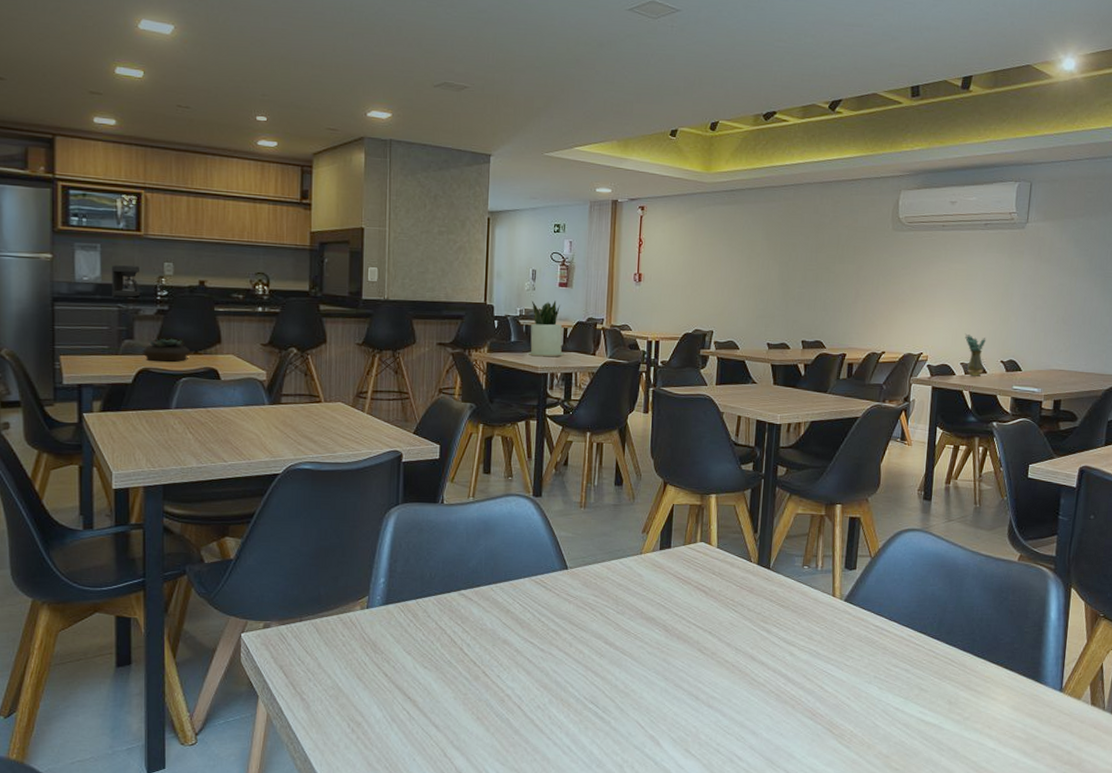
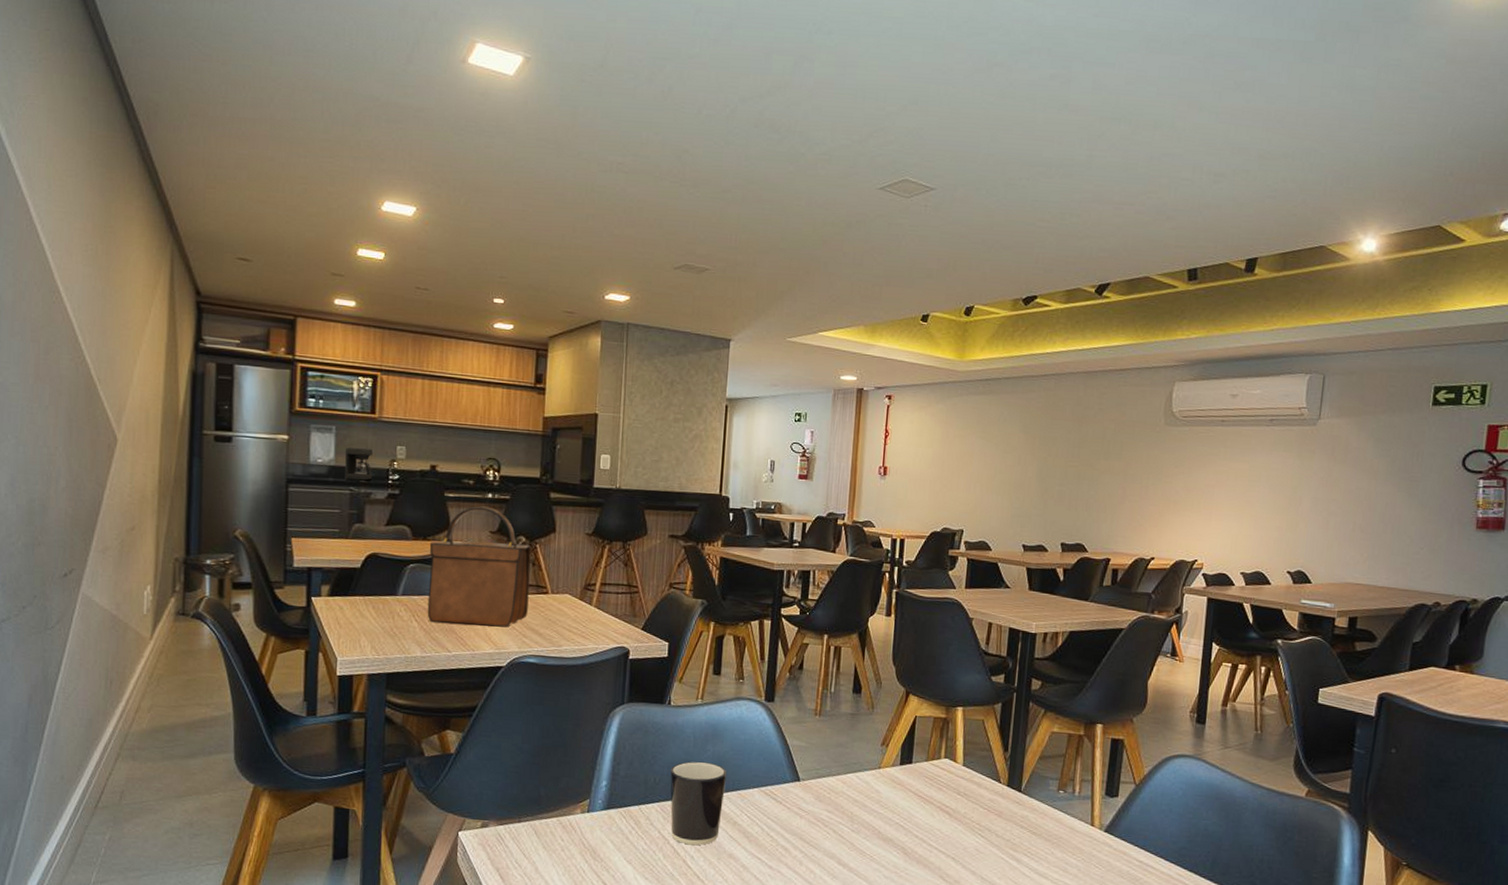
succulent plant: present [142,338,190,363] -> none [372,523,419,549]
handbag: none [201,319,303,436] -> present [427,506,532,628]
mug: none [445,555,500,634] -> present [670,761,728,846]
planter: present [527,300,565,358] -> none [763,493,803,554]
vase: present [964,333,986,376] -> none [1245,540,1271,588]

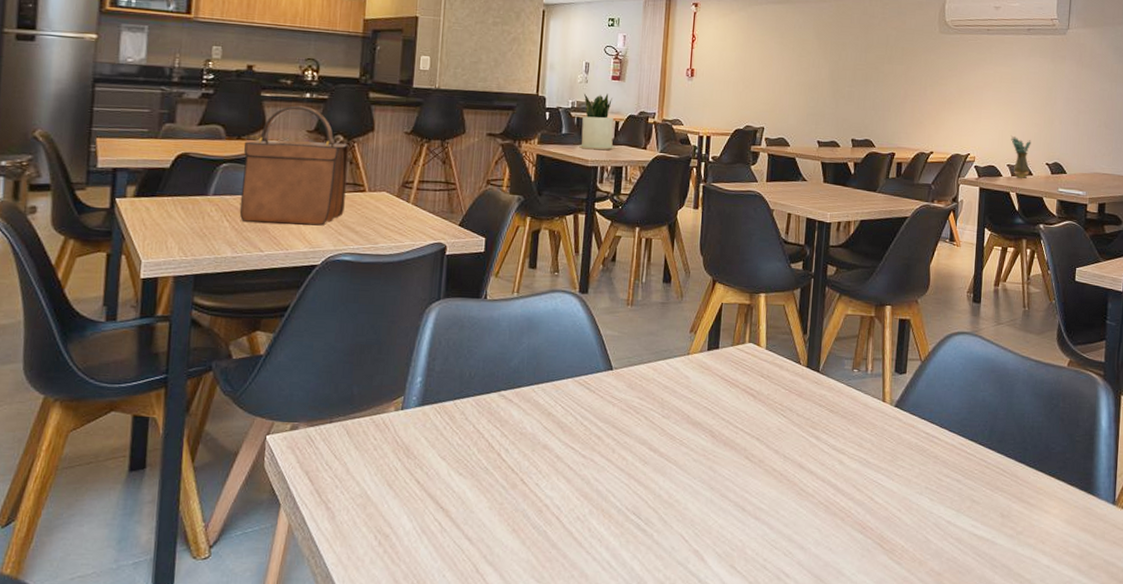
coffee maker: present [344,447,372,482] -> none [156,46,187,82]
mug: present [670,761,728,846] -> none [485,354,542,438]
planter: none [763,493,803,554] -> present [578,93,616,151]
vase: none [1245,540,1271,588] -> present [1010,135,1031,178]

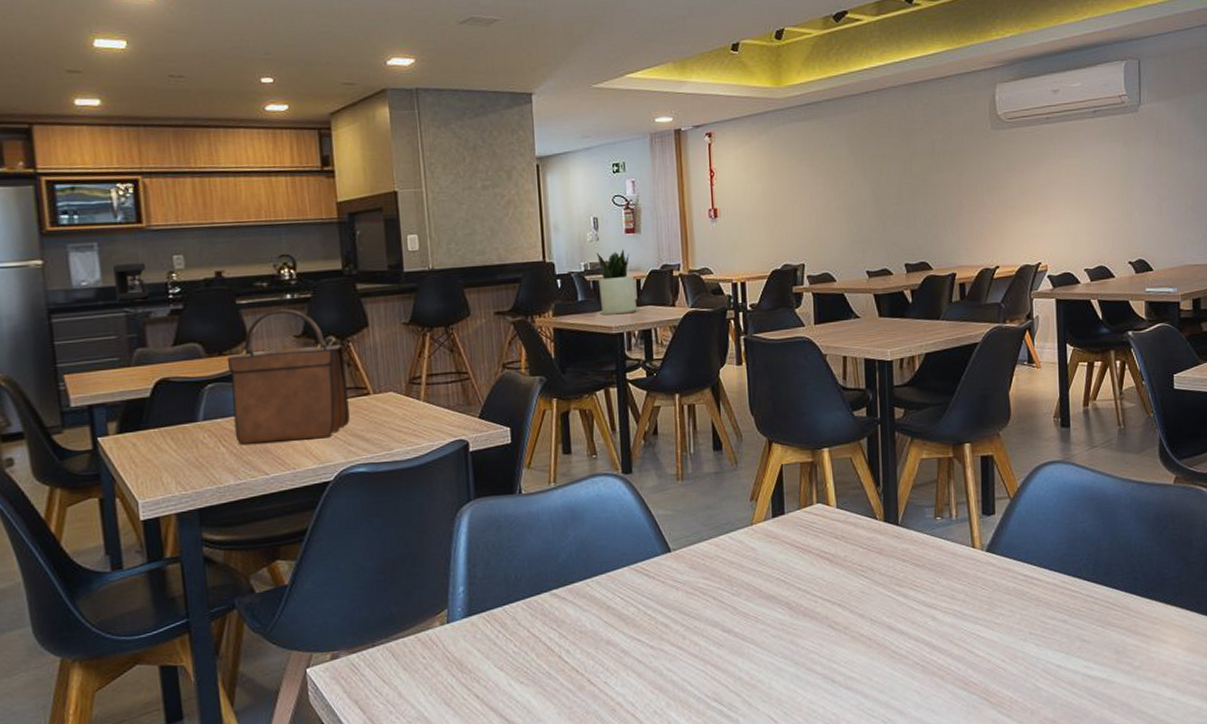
coffee maker: none [156,46,187,82] -> present [112,262,150,302]
vase: present [1010,135,1031,178] -> none [1085,235,1111,283]

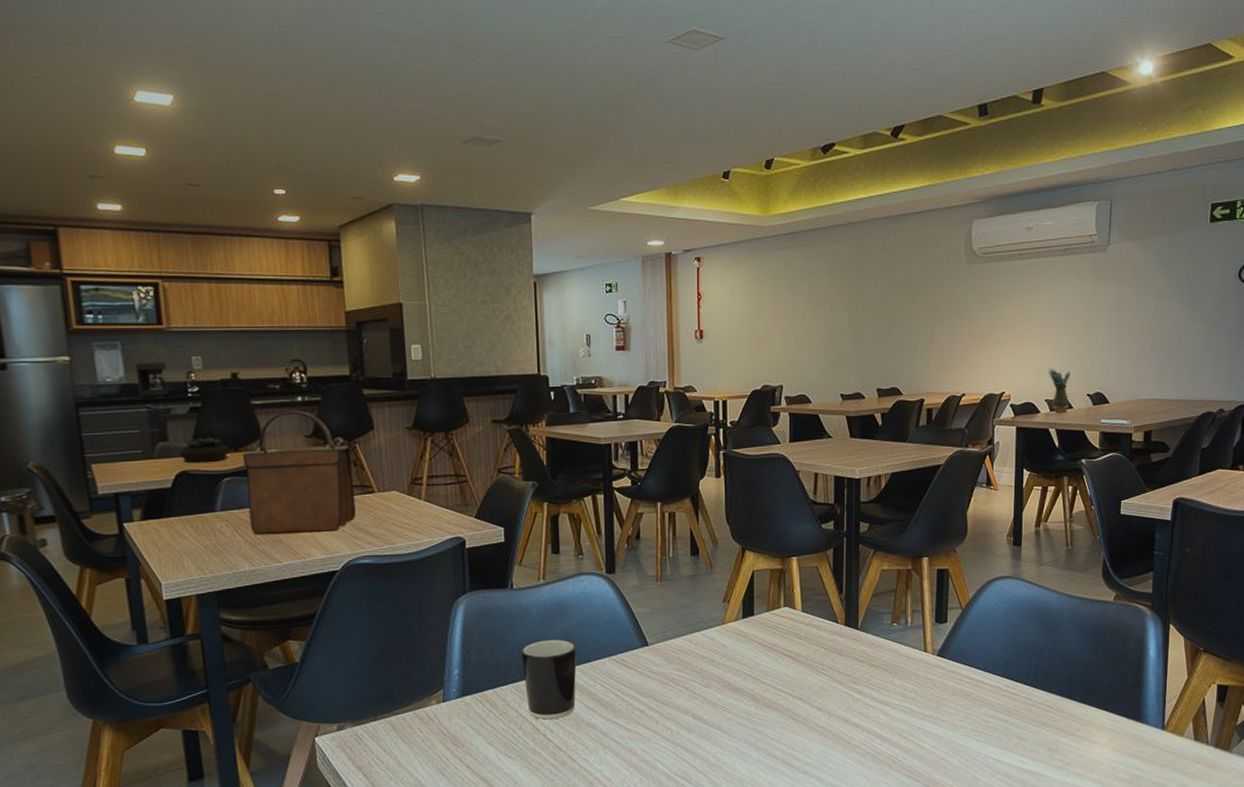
succulent plant: none [158,340,213,370] -> present [179,437,229,464]
mug: none [531,548,593,639] -> present [521,639,577,720]
planter: present [596,249,641,316] -> none [587,365,628,427]
vase: none [1085,235,1111,283] -> present [1048,368,1071,413]

